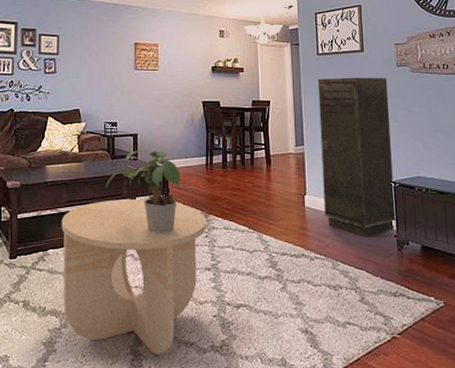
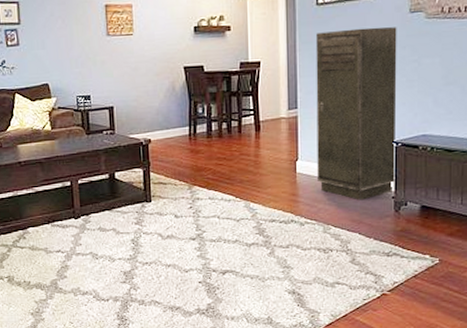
side table: present [61,199,207,354] -> none [39,174,191,319]
potted plant: present [105,150,181,234] -> none [82,122,162,208]

